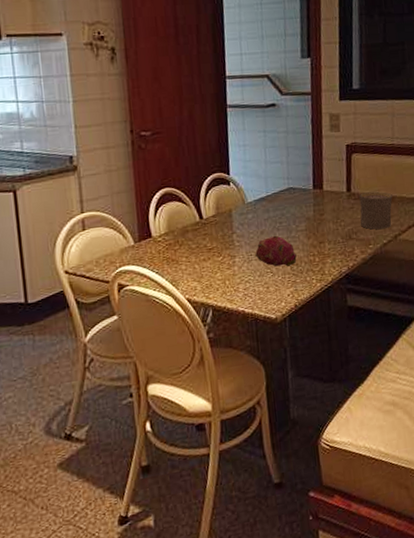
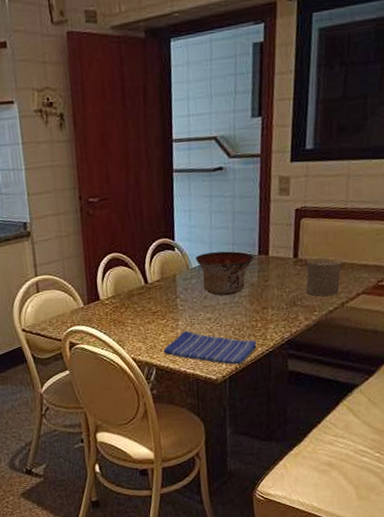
dish towel: none [220,267,316,302] -> present [163,330,257,365]
bowl: none [251,185,309,231] -> present [196,251,254,296]
fruit: present [255,236,297,267] -> none [198,301,239,331]

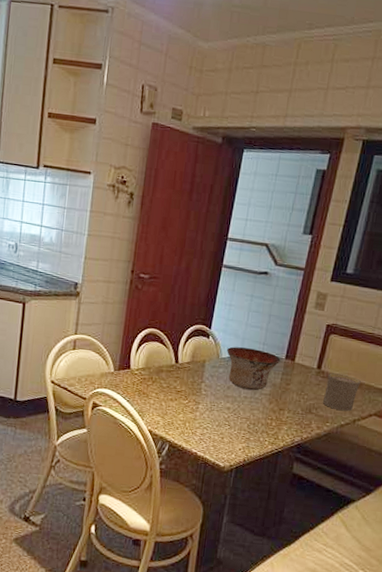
dish towel: present [163,330,257,365] -> none [179,414,269,458]

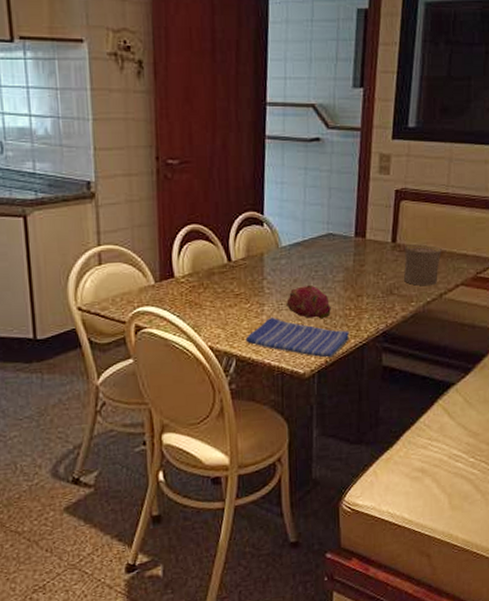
dish towel: none [179,414,269,458] -> present [245,317,350,358]
fruit: none [218,393,256,424] -> present [286,286,331,319]
bowl: present [227,346,281,391] -> none [287,230,350,280]

